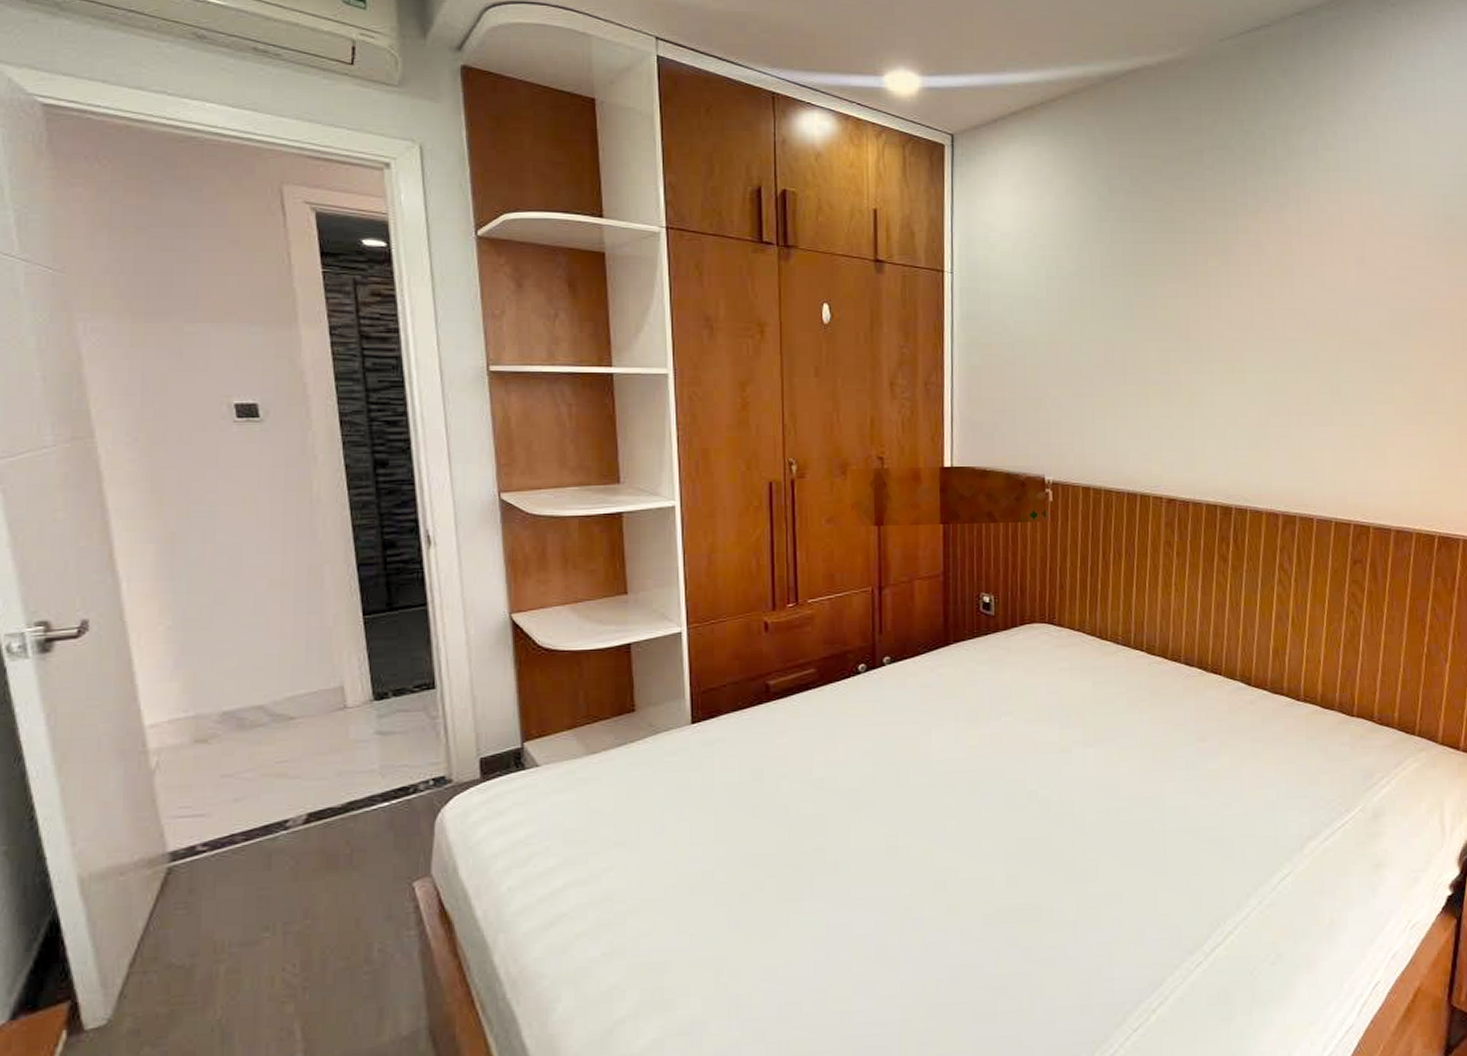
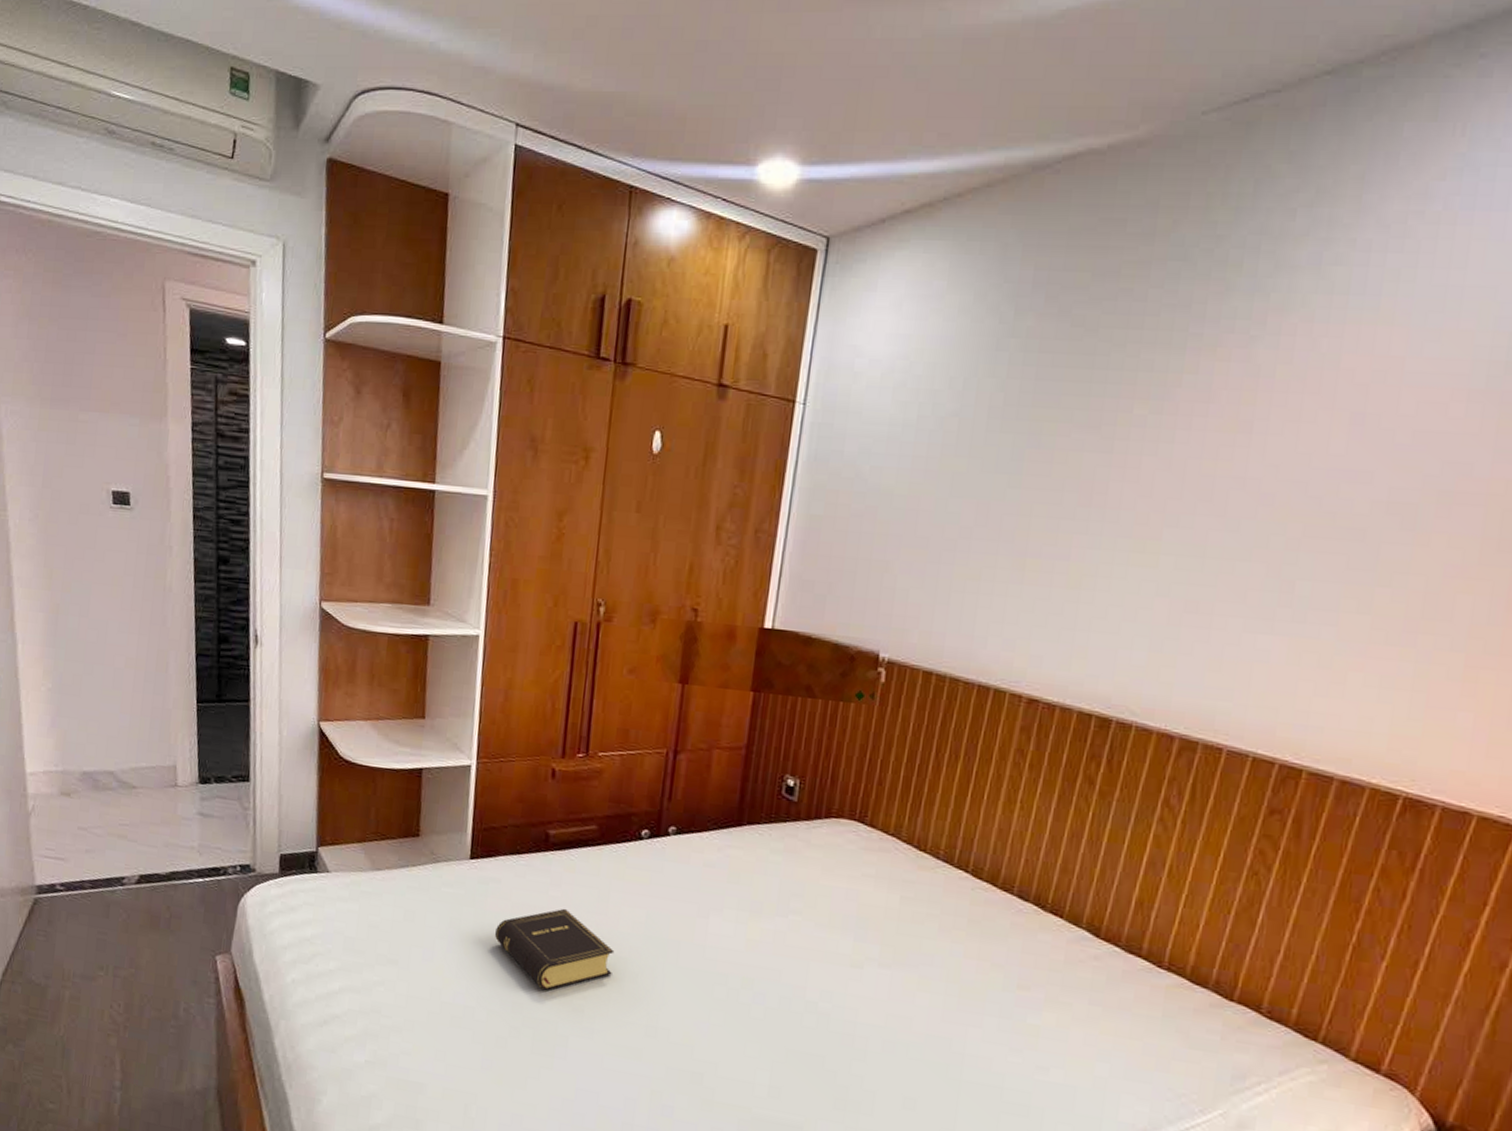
book: none [727,753,848,837] -> present [495,908,615,991]

